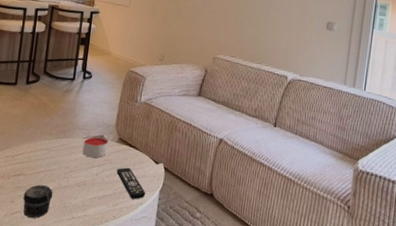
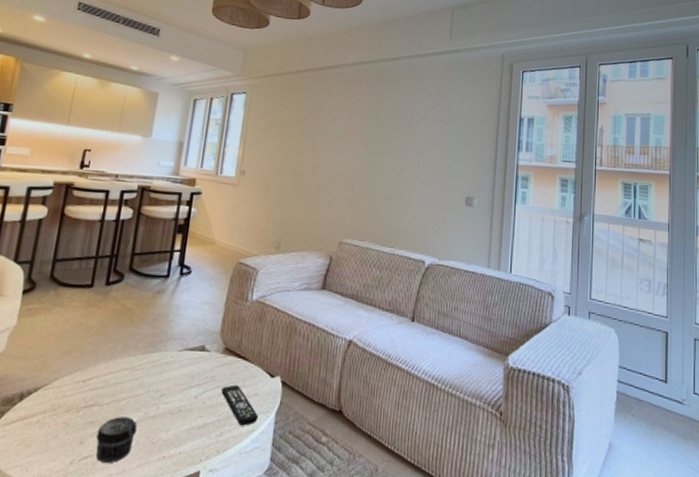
candle: present [82,136,109,158] -> none [177,347,212,376]

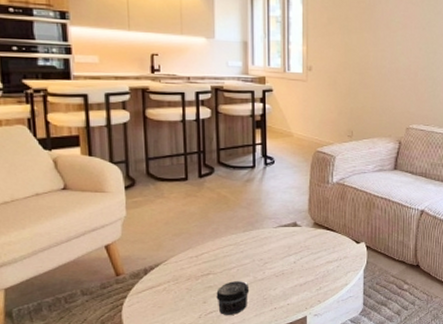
remote control: present [221,384,259,426] -> none [316,251,350,281]

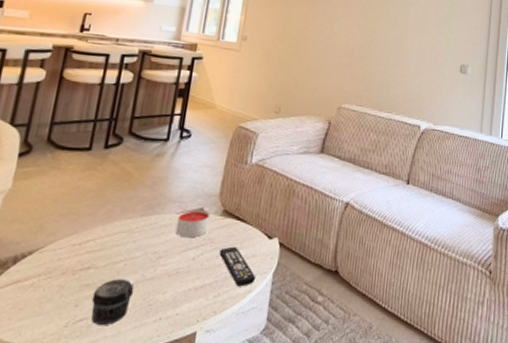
candle: none [275,223,303,247] -> present [175,209,210,238]
remote control: none [316,251,350,281] -> present [219,246,256,287]

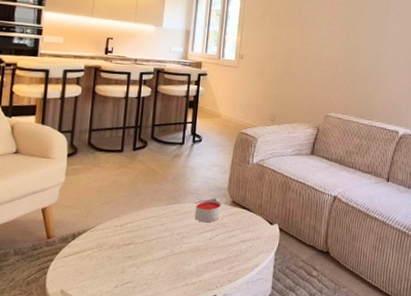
jar: present [91,279,135,325] -> none [134,253,166,287]
remote control: present [219,246,256,287] -> none [231,230,262,262]

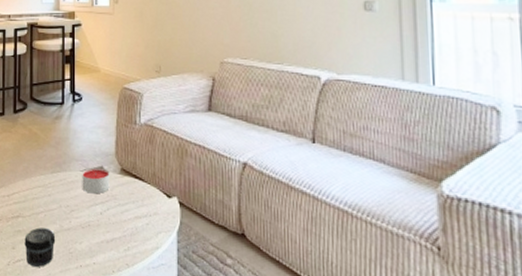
jar: none [134,253,166,287] -> present [24,227,56,267]

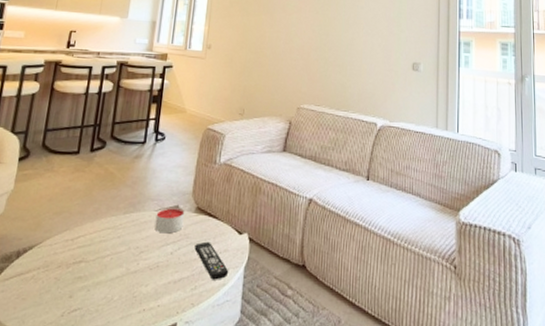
jar: present [24,227,56,267] -> none [83,272,120,315]
remote control: none [123,203,161,243] -> present [194,241,229,280]

